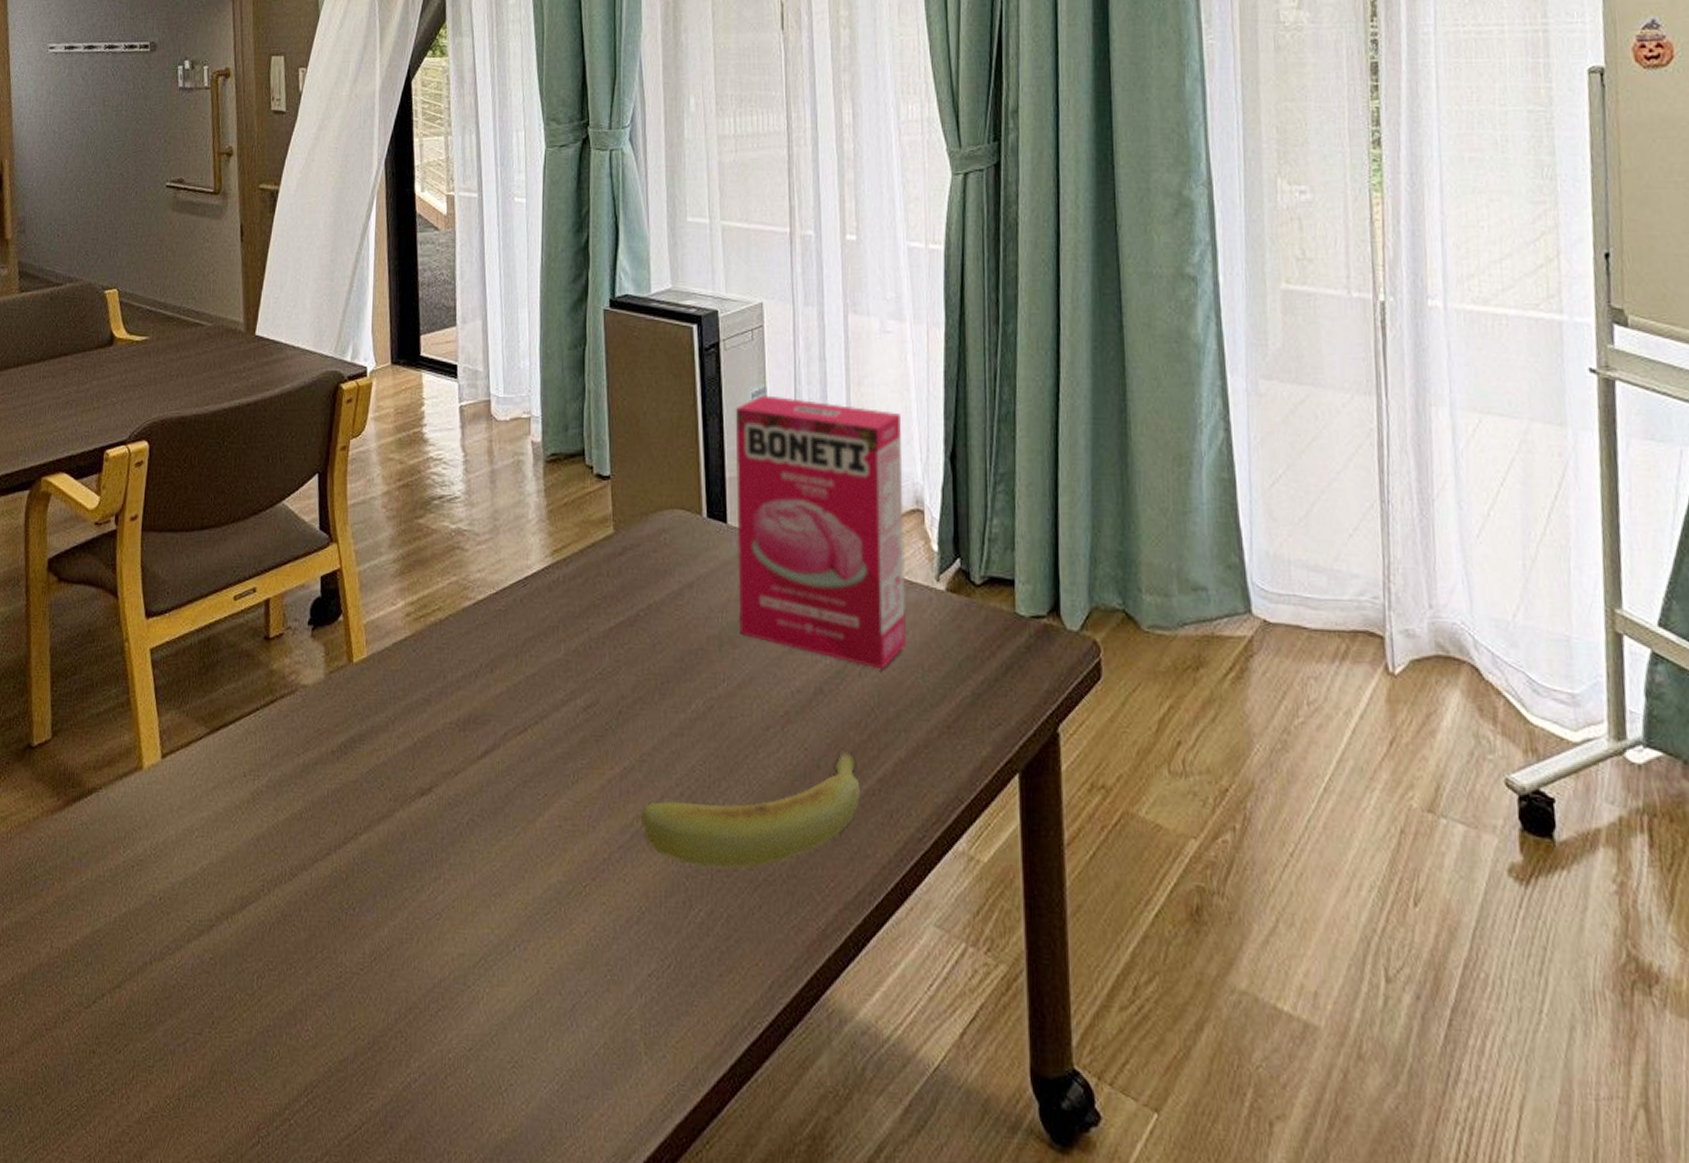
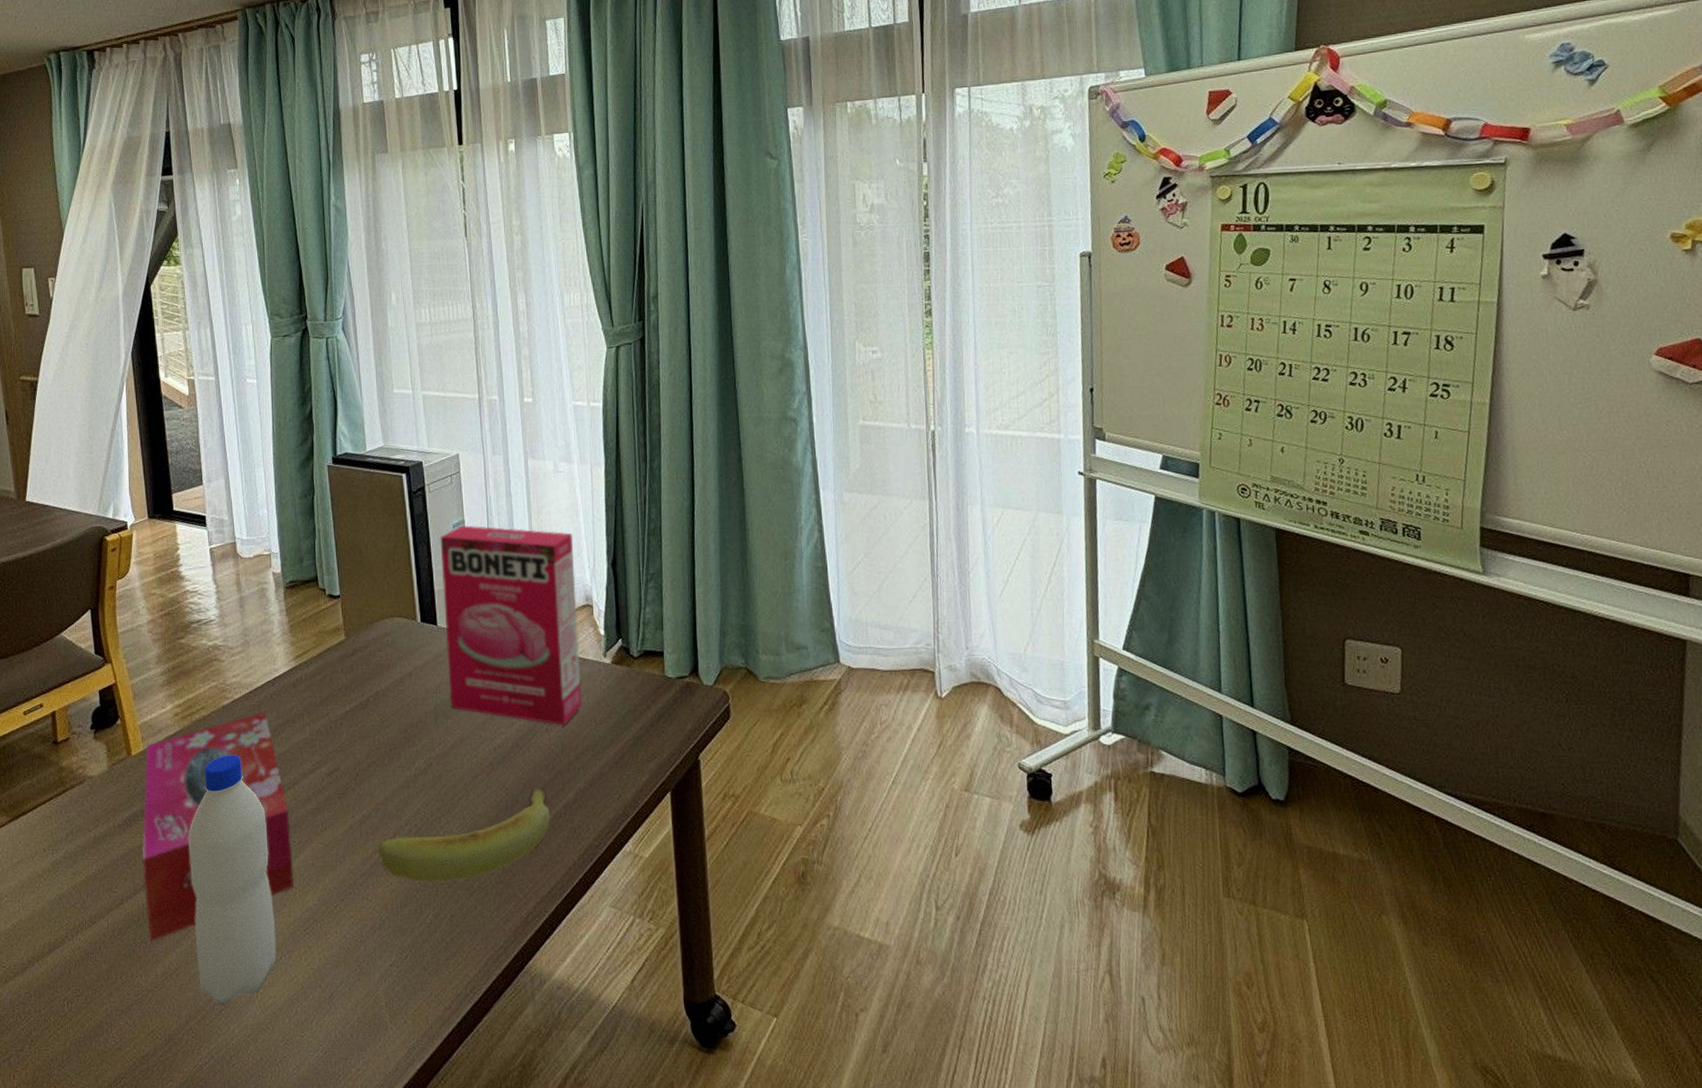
tissue box: none [356,619,536,909] -> present [143,711,295,942]
water bottle: none [412,672,510,1006] -> present [188,755,277,1006]

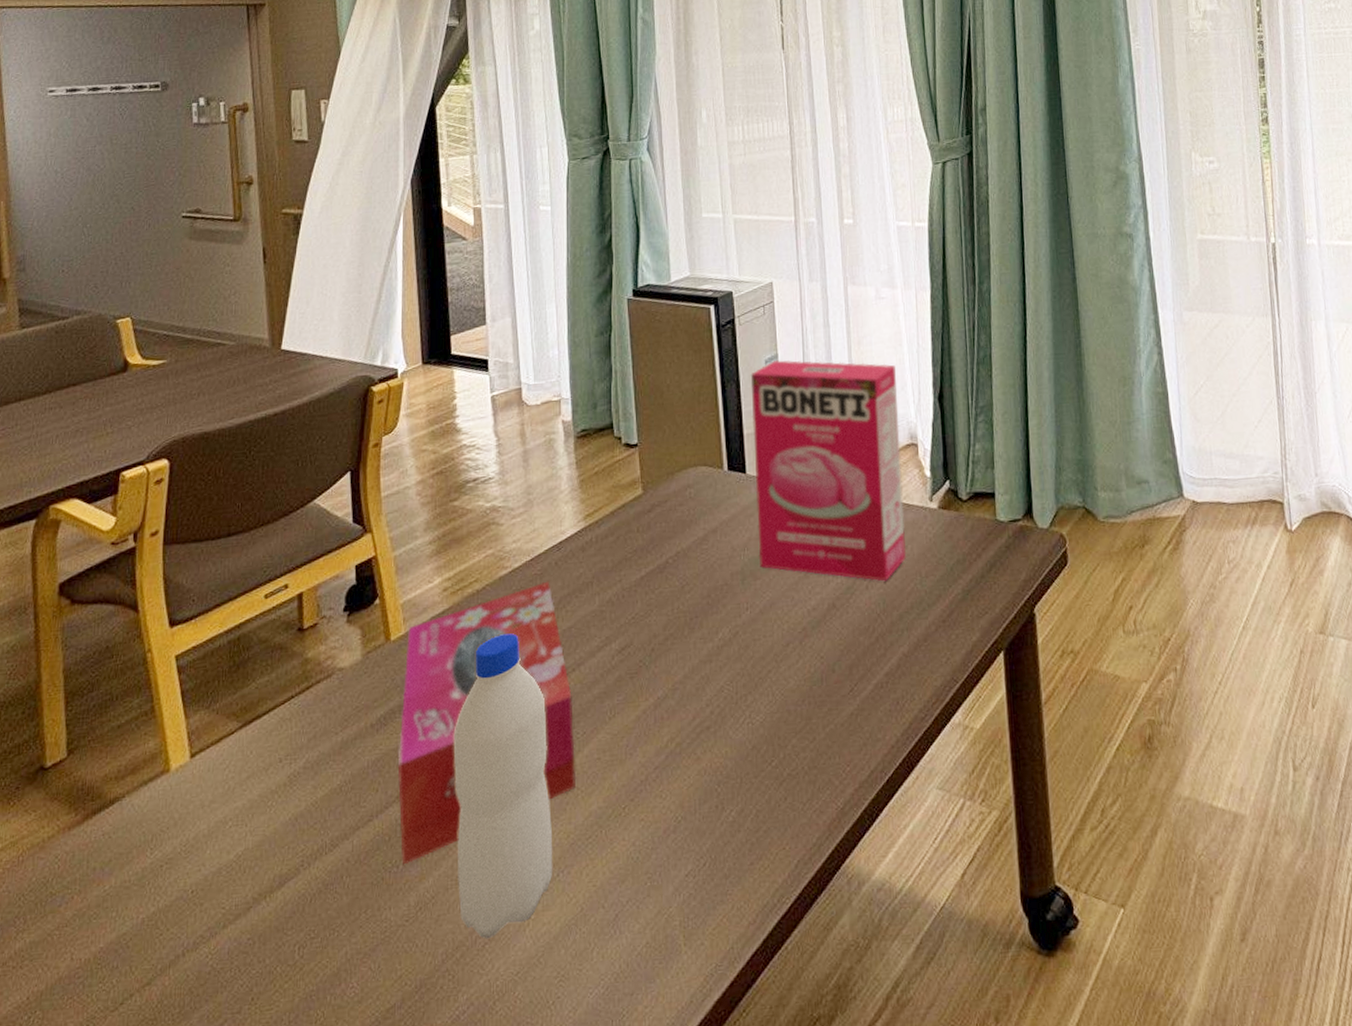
banana: present [379,786,550,883] -> none [675,652,870,773]

